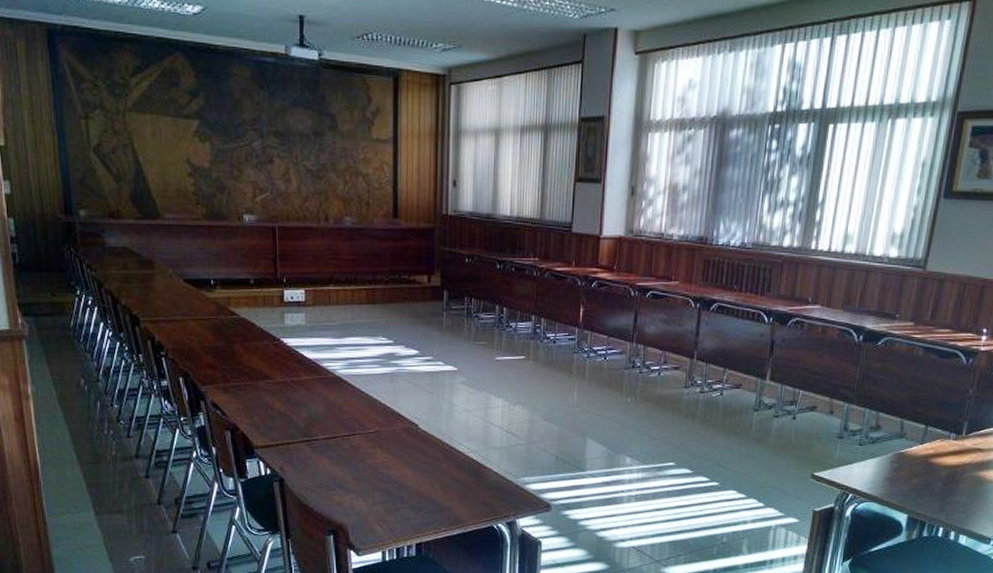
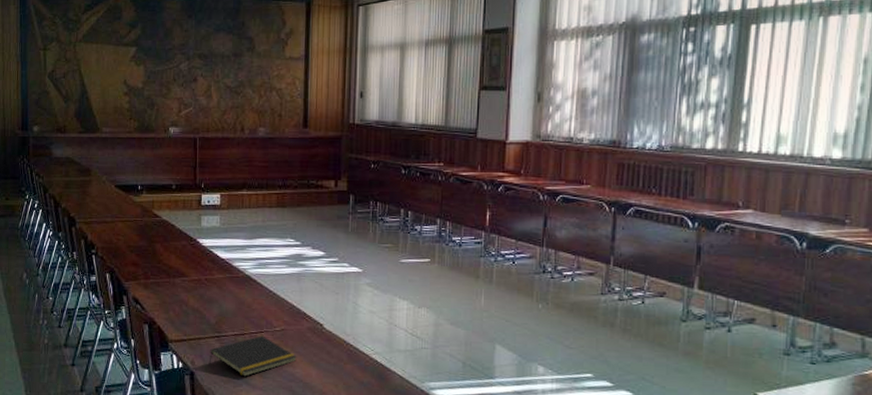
notepad: none [299,438,392,481] -> present [208,335,297,377]

